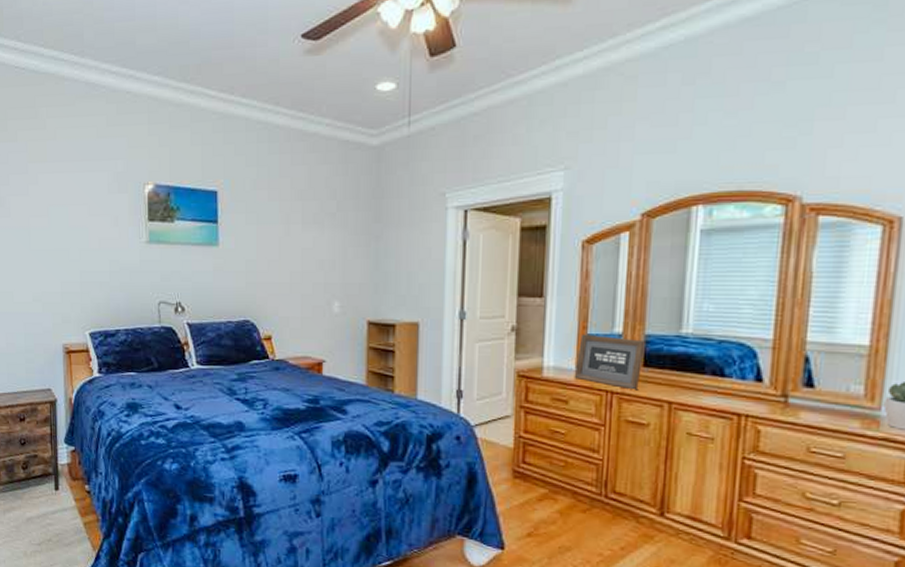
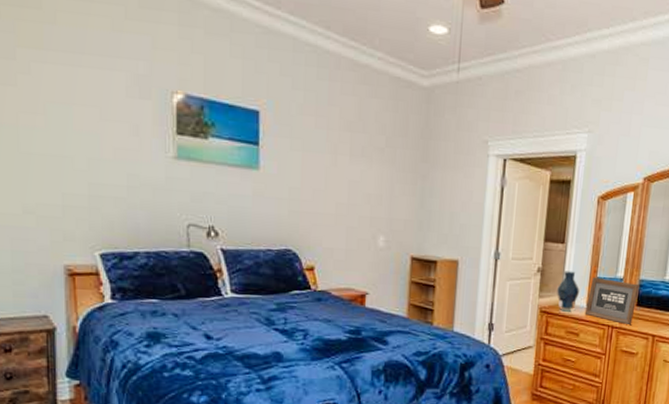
vase: none [537,328,565,377] -> present [557,271,579,313]

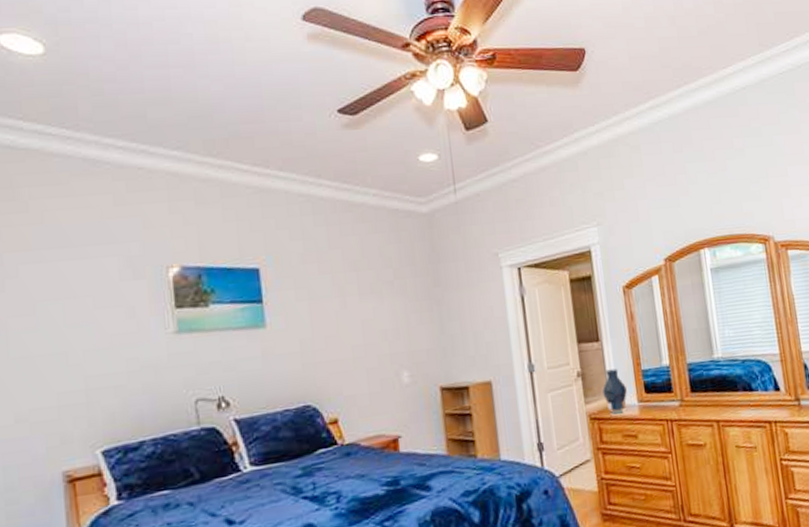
picture frame: present [585,277,639,326] -> none [637,368,692,416]

